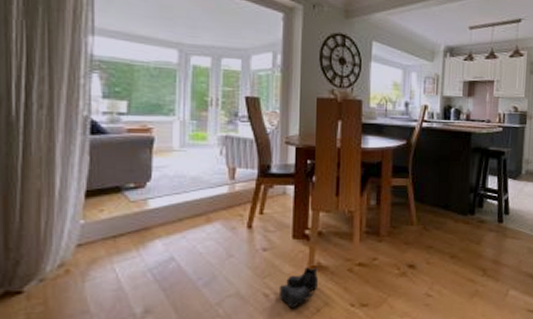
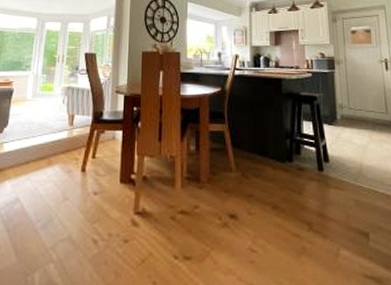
boots: present [280,266,318,308] -> none [107,212,143,257]

